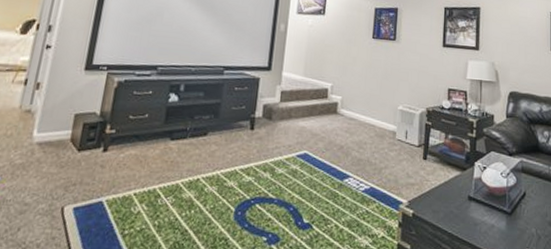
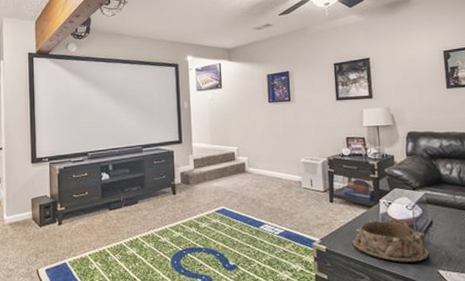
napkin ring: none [441,184,520,239] -> present [352,217,430,264]

